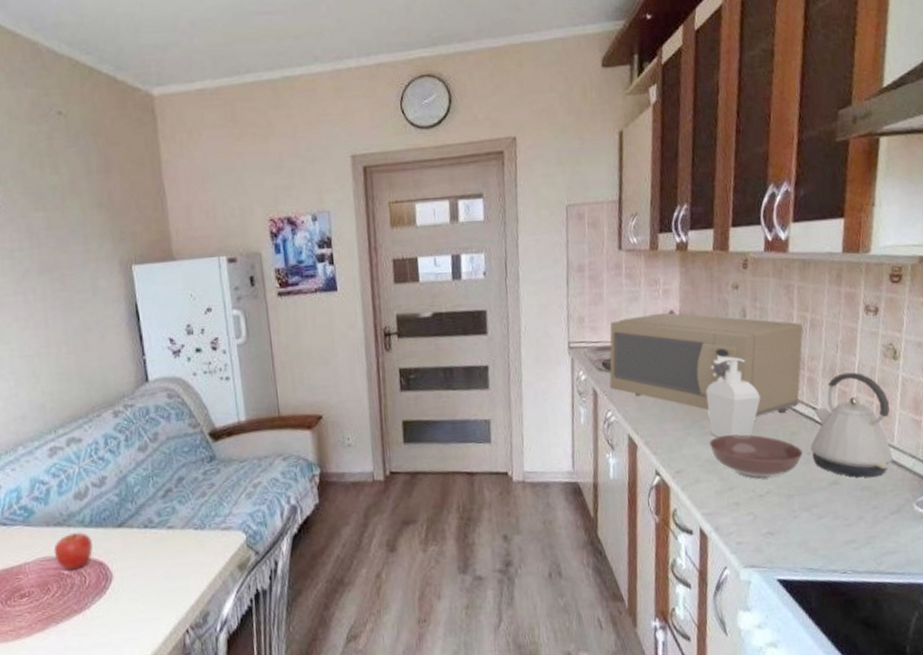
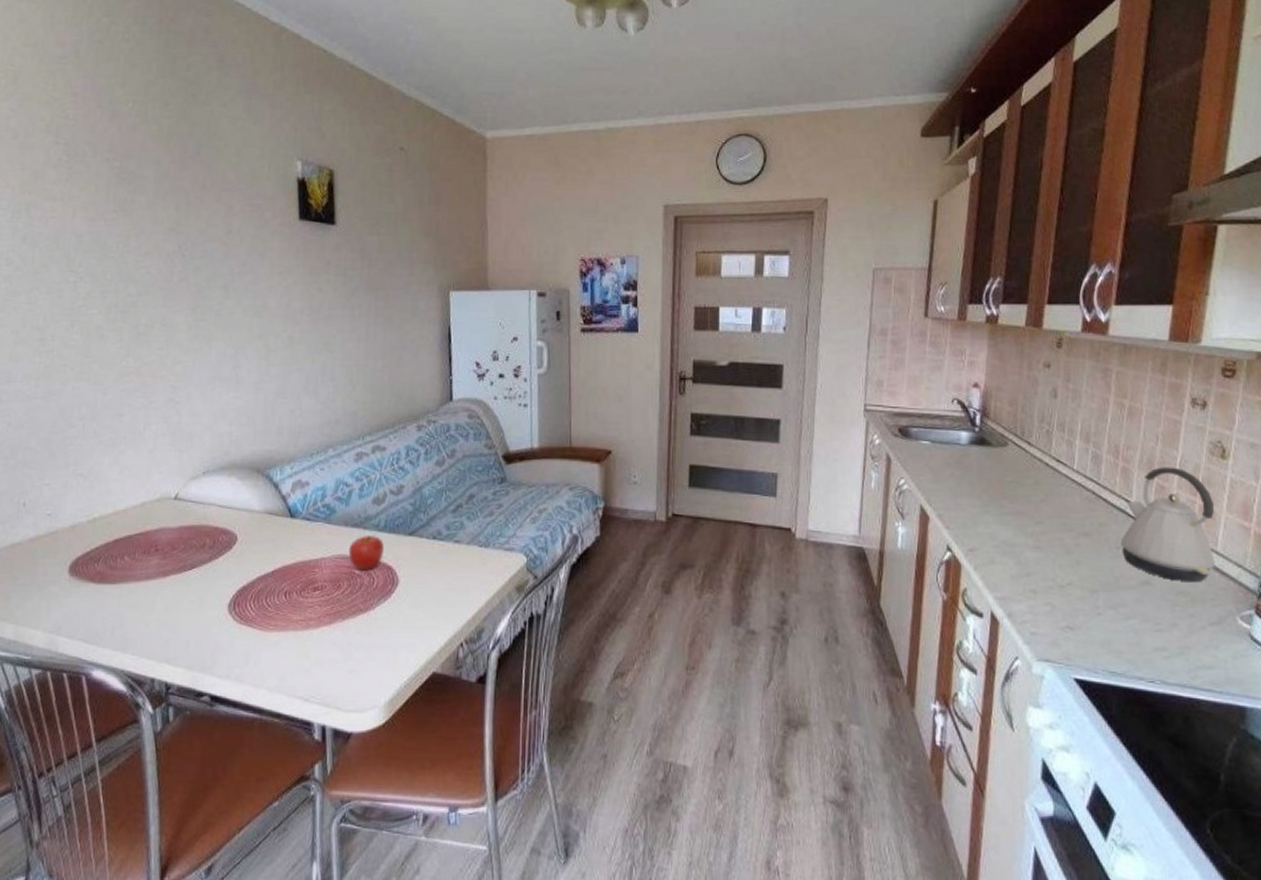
microwave: present [609,312,803,417] -> none [905,384,1120,502]
soap bottle: present [705,356,760,438] -> none [1007,436,1067,522]
bowl: present [708,434,803,479] -> none [1007,518,1112,568]

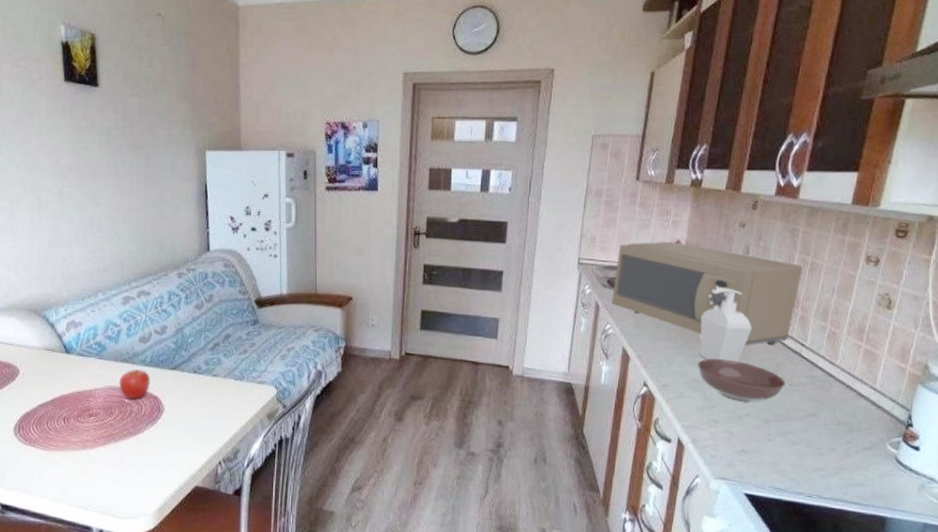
microwave: none [905,384,1120,502] -> present [612,241,803,346]
soap bottle: none [1007,436,1067,522] -> present [700,287,752,362]
bowl: none [1007,518,1112,568] -> present [697,359,786,401]
kettle: present [1120,467,1216,581] -> none [793,316,876,414]

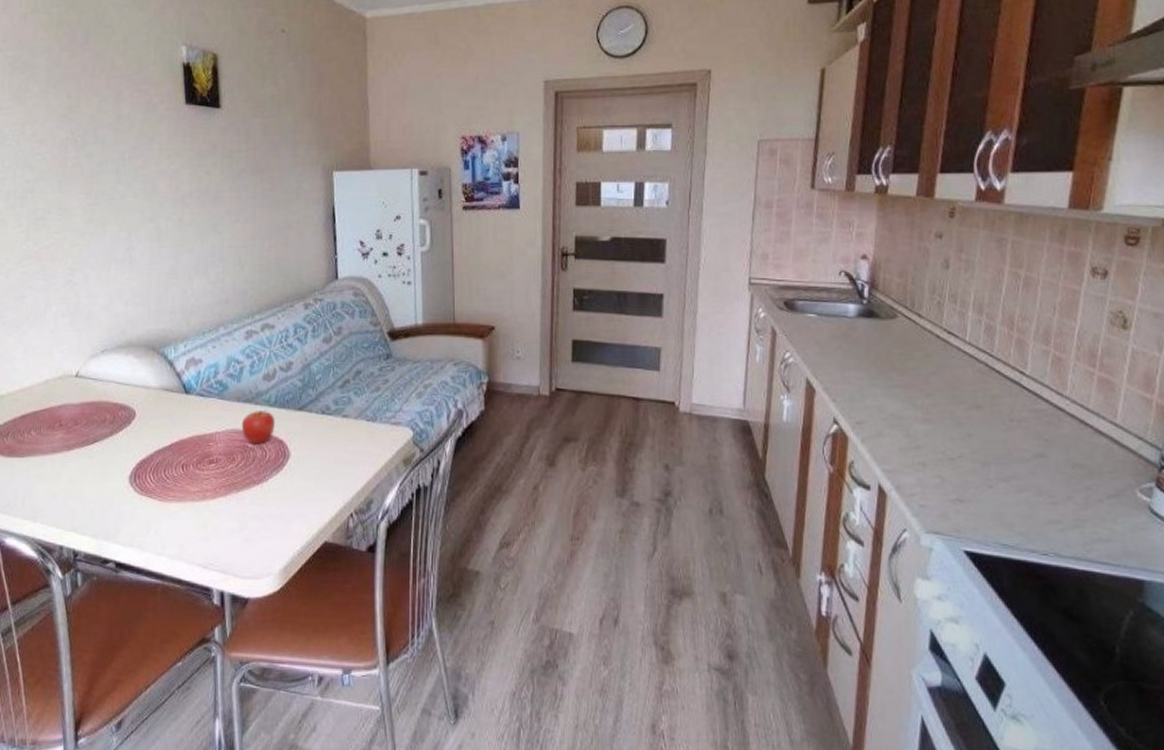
microwave: present [612,241,803,346] -> none [790,256,1015,375]
bowl: present [697,359,786,401] -> none [895,391,1005,440]
soap bottle: present [700,287,752,362] -> none [896,308,959,394]

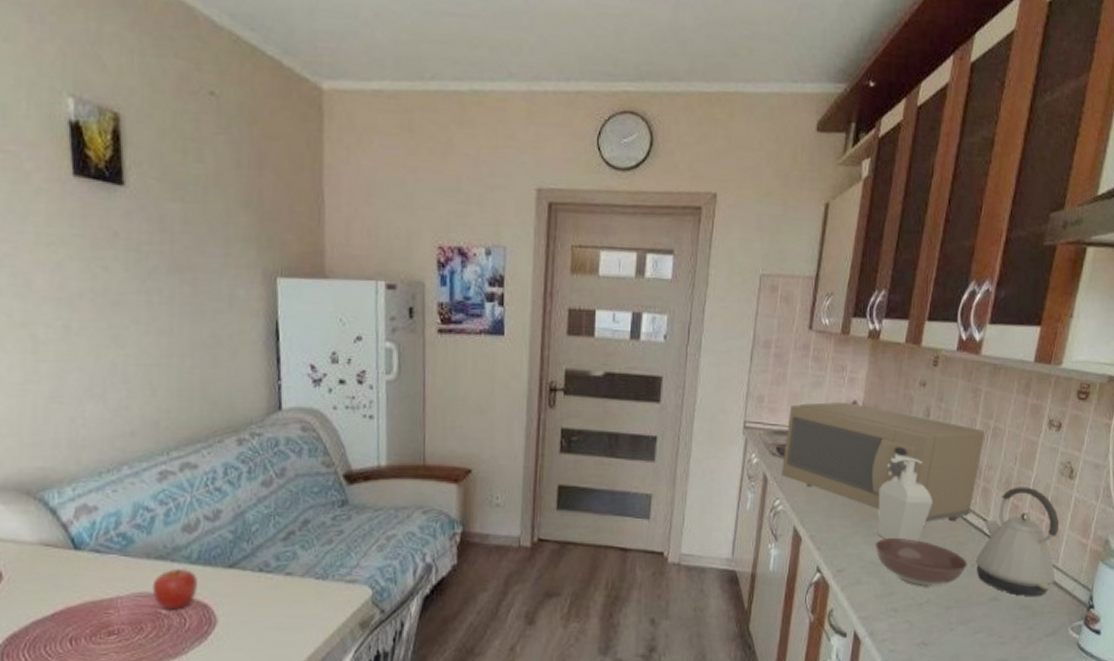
microwave: none [790,256,1015,375] -> present [782,402,985,522]
bowl: none [895,391,1005,440] -> present [874,538,967,586]
soap bottle: none [896,308,959,394] -> present [878,455,933,541]
kettle: none [1013,338,1115,454] -> present [975,487,1059,596]

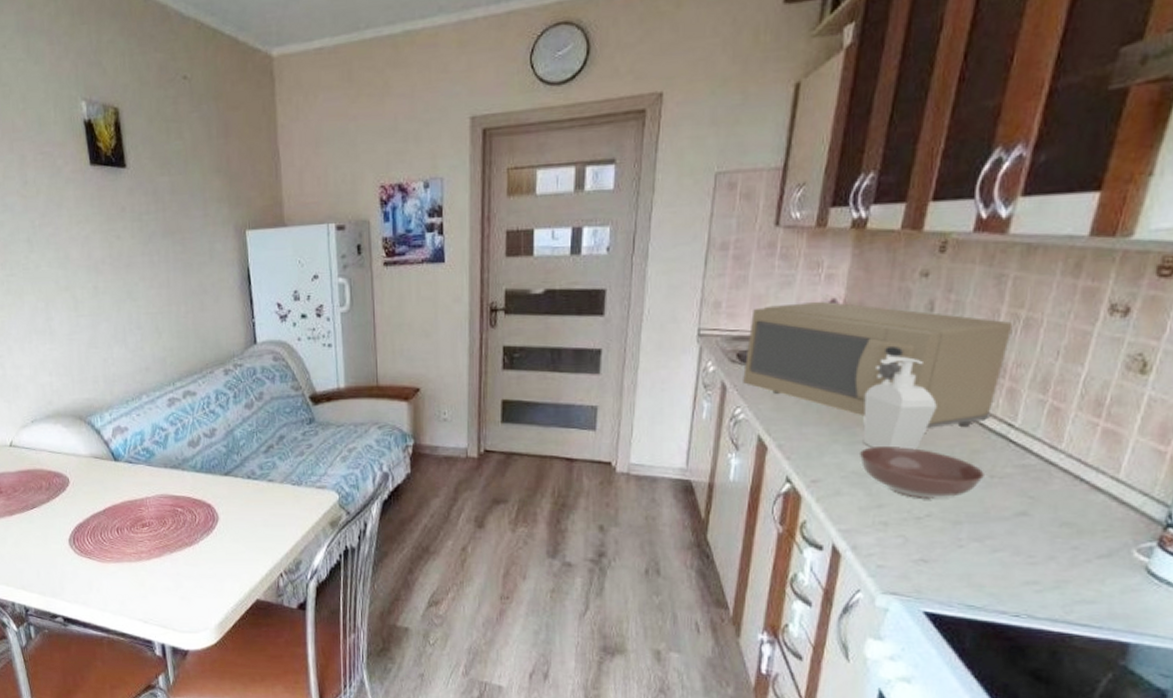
fruit: present [152,568,197,610] -> none [170,475,202,508]
kettle: present [975,487,1059,596] -> none [995,385,1122,512]

